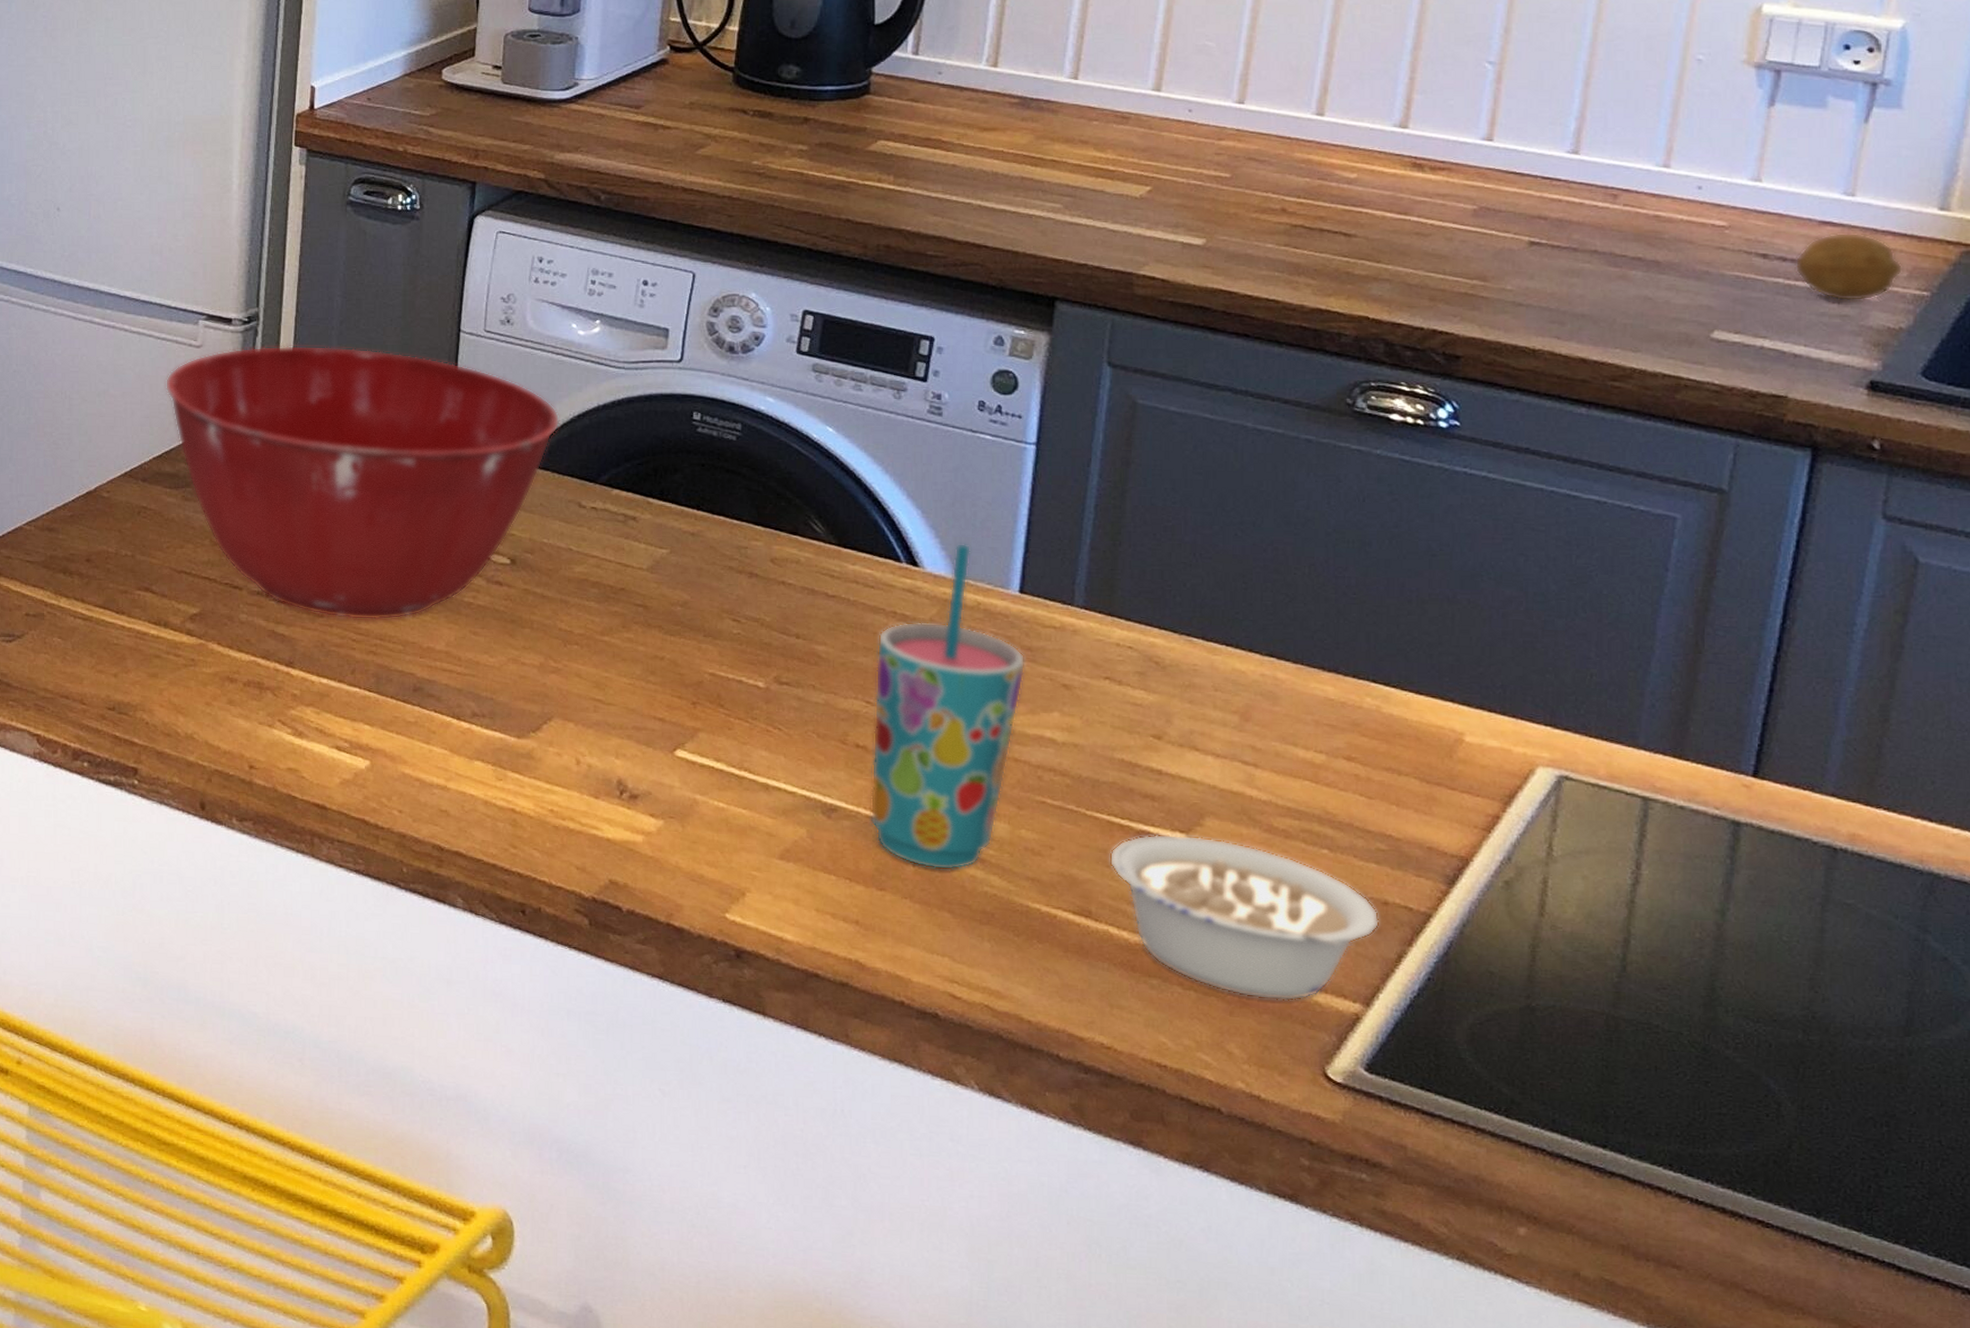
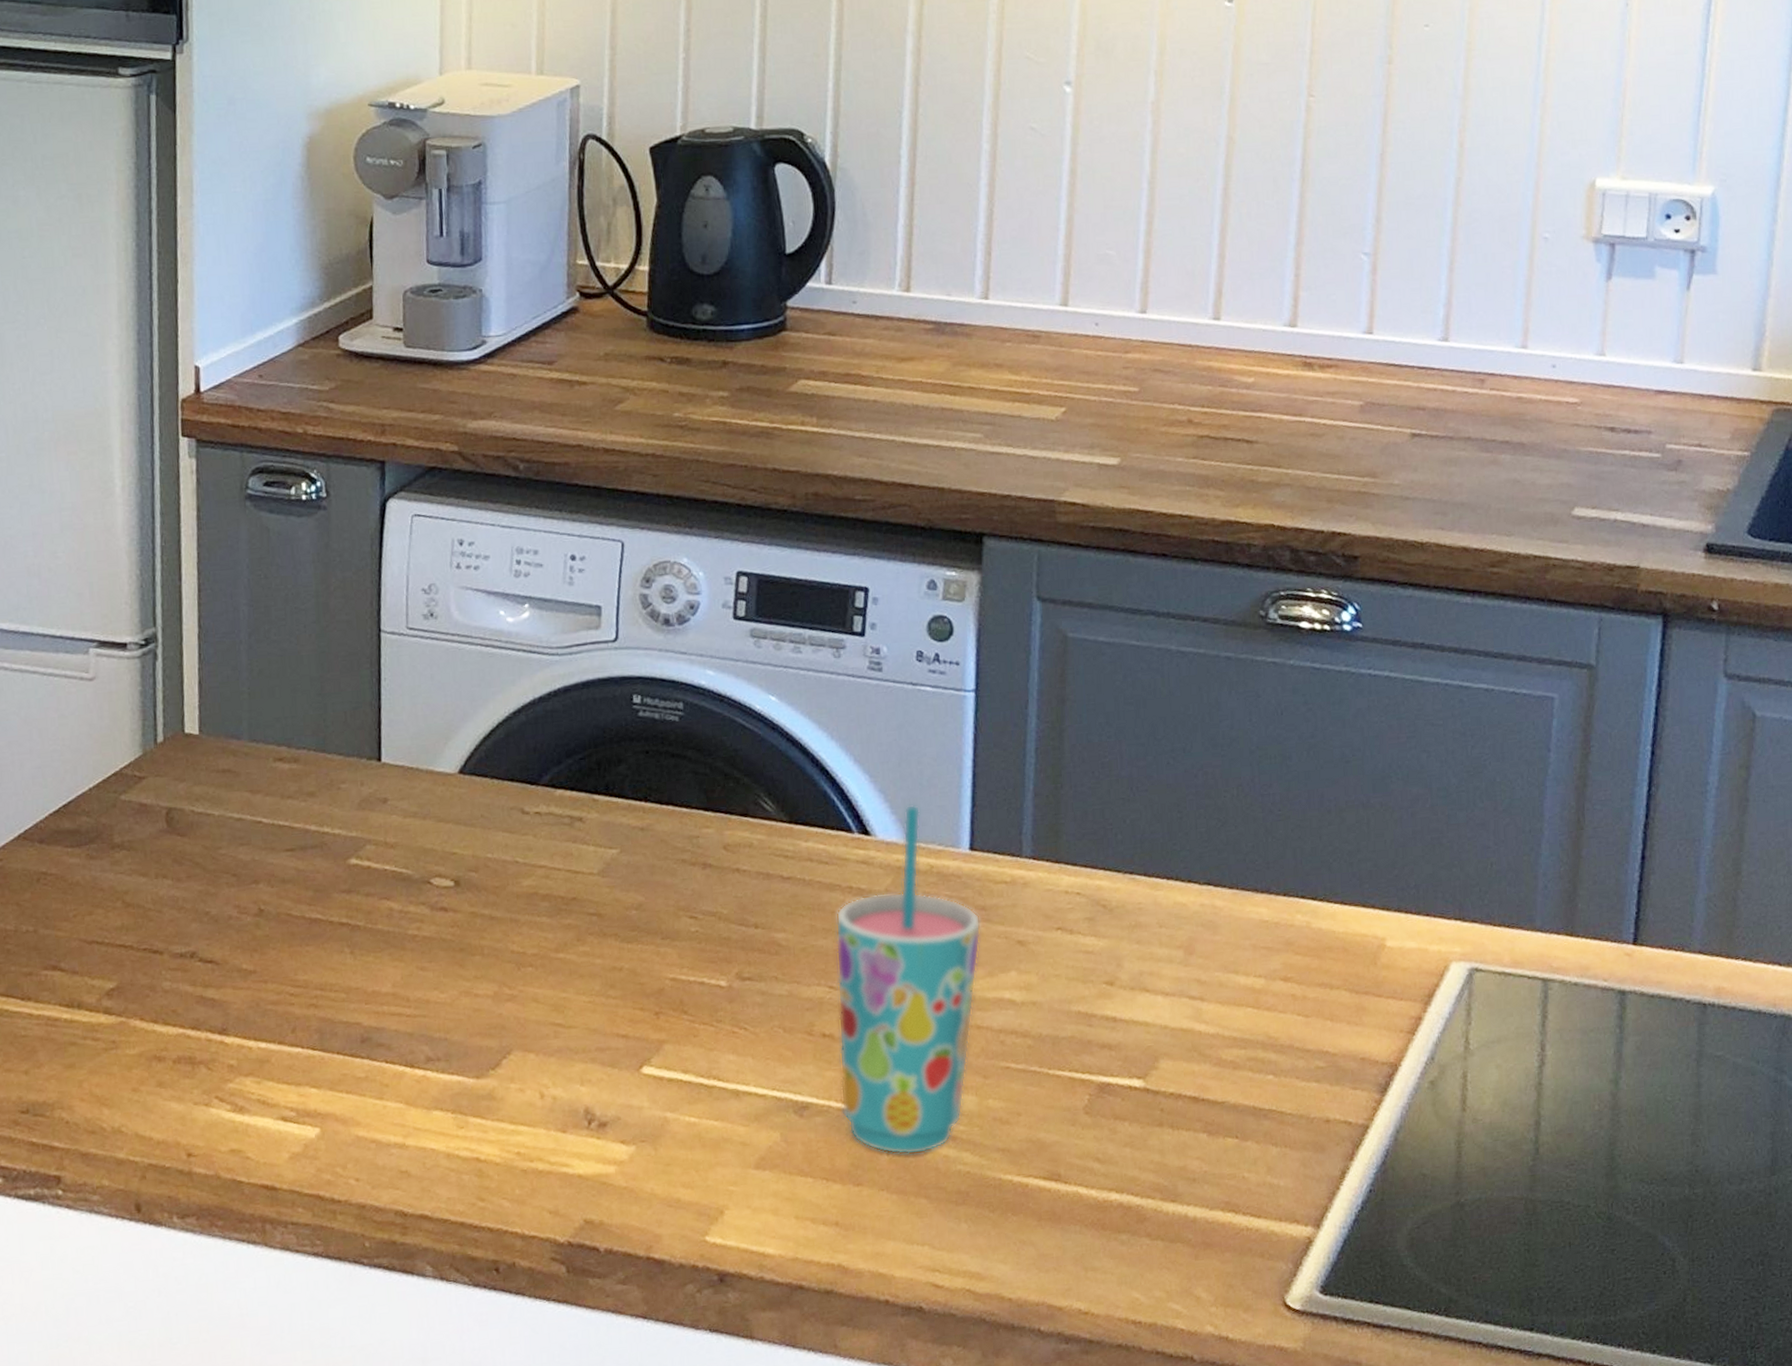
mixing bowl: present [165,345,560,621] -> none [56,662,495,972]
legume: present [1109,834,1380,1001] -> none [1073,1079,1324,1238]
fruit: present [1794,232,1904,301] -> none [1637,399,1727,468]

